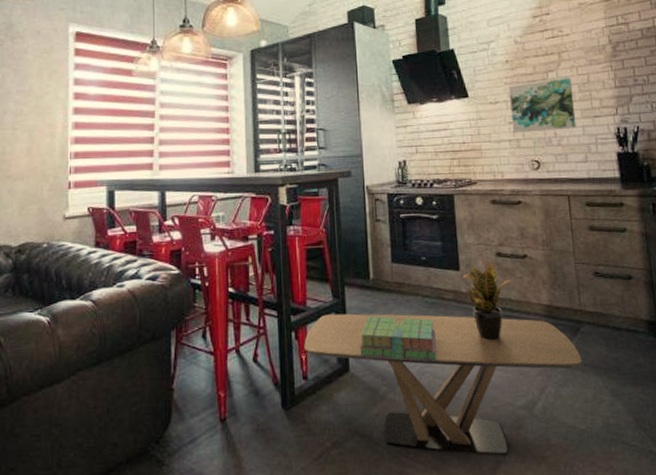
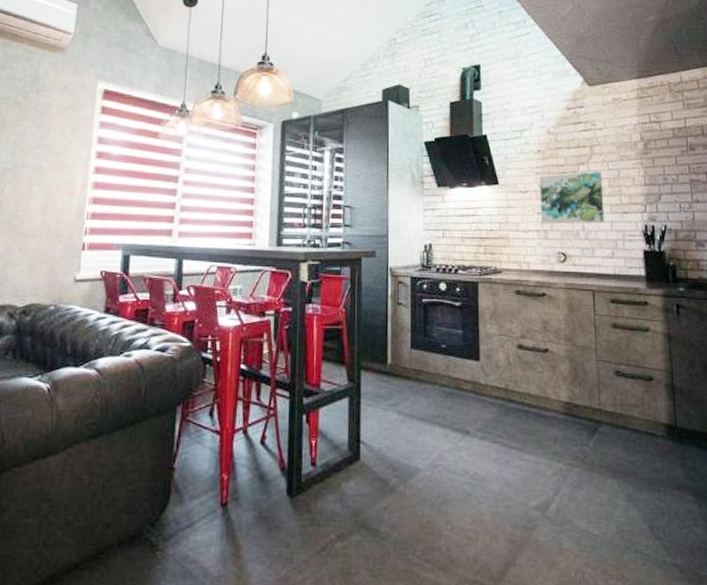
coffee table: present [304,313,582,455] -> none [315,398,599,557]
stack of books: present [359,316,437,362] -> none [372,403,451,455]
potted plant: present [461,261,512,340] -> none [481,353,532,435]

